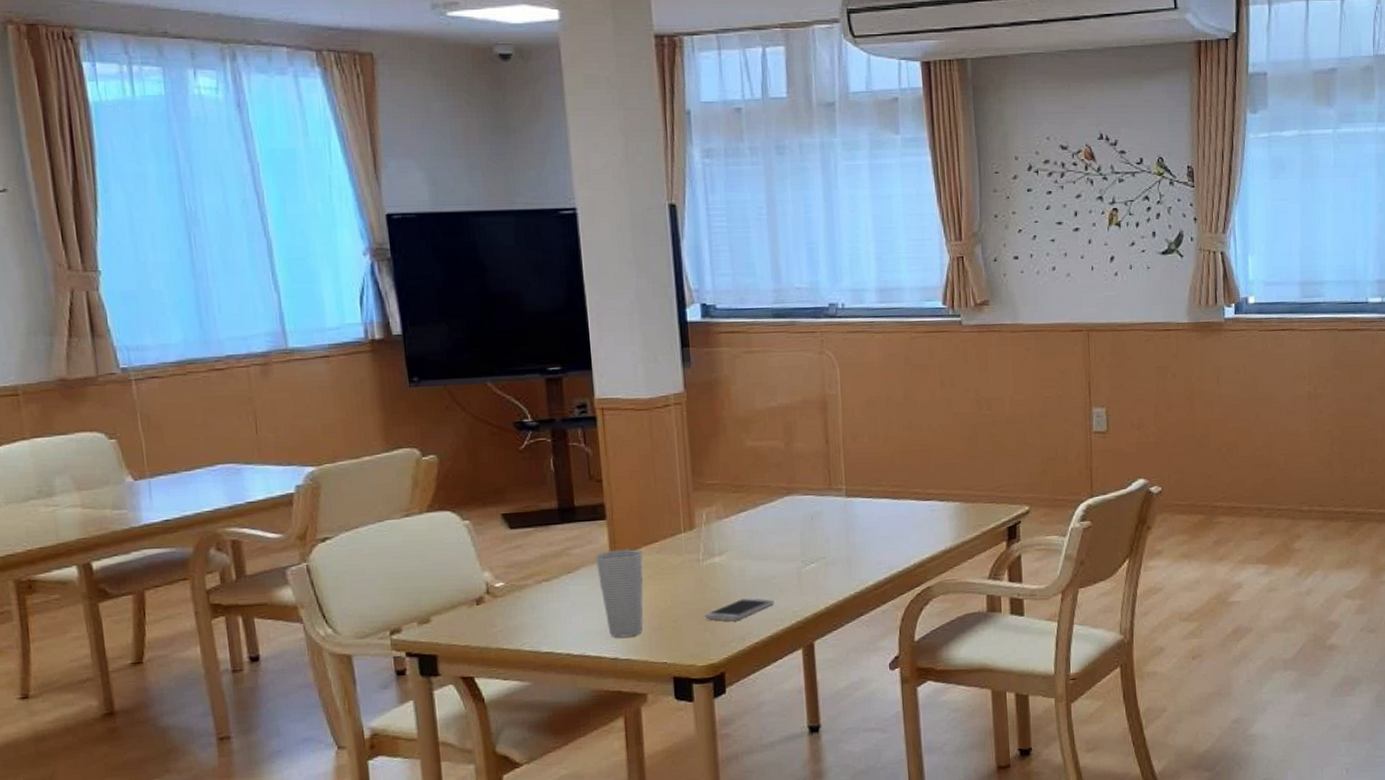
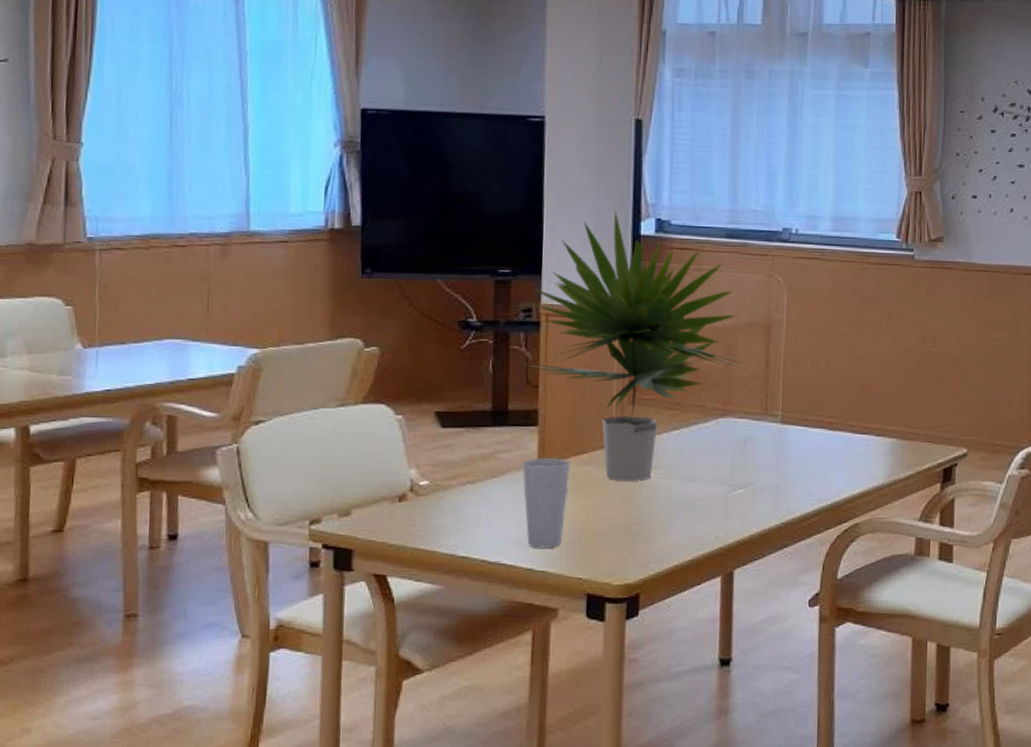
plant: none [580,297,807,566] -> present [520,209,747,482]
smartphone: present [705,598,775,621] -> none [626,519,698,541]

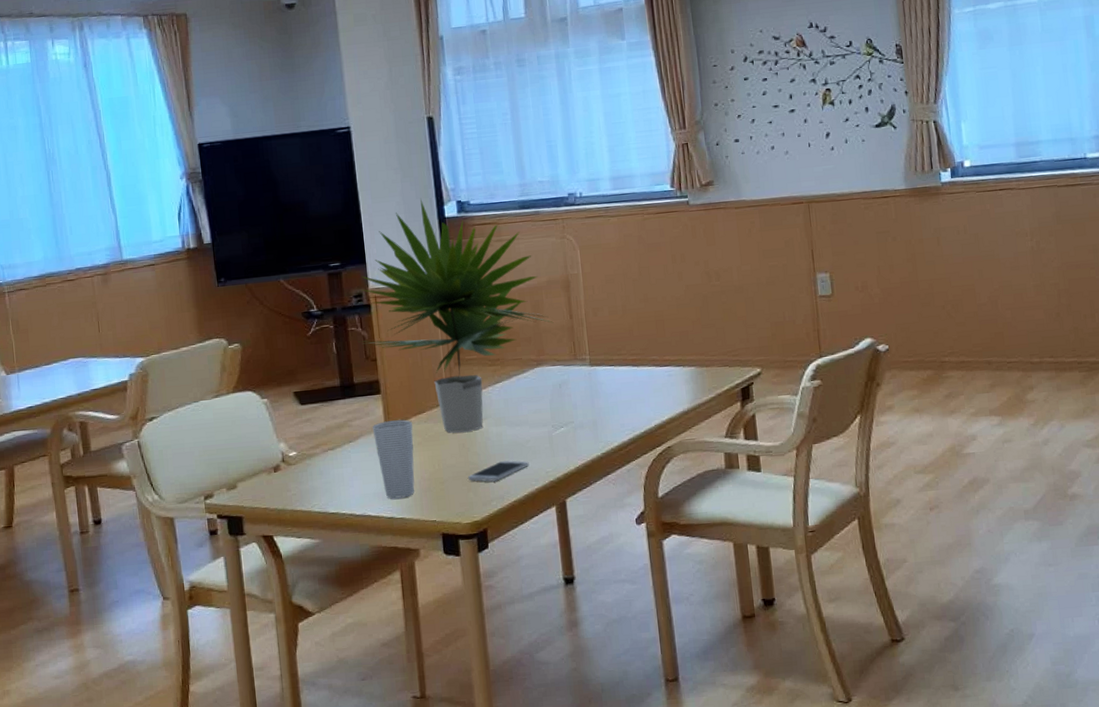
smartphone: none [626,519,698,541] -> present [468,460,529,482]

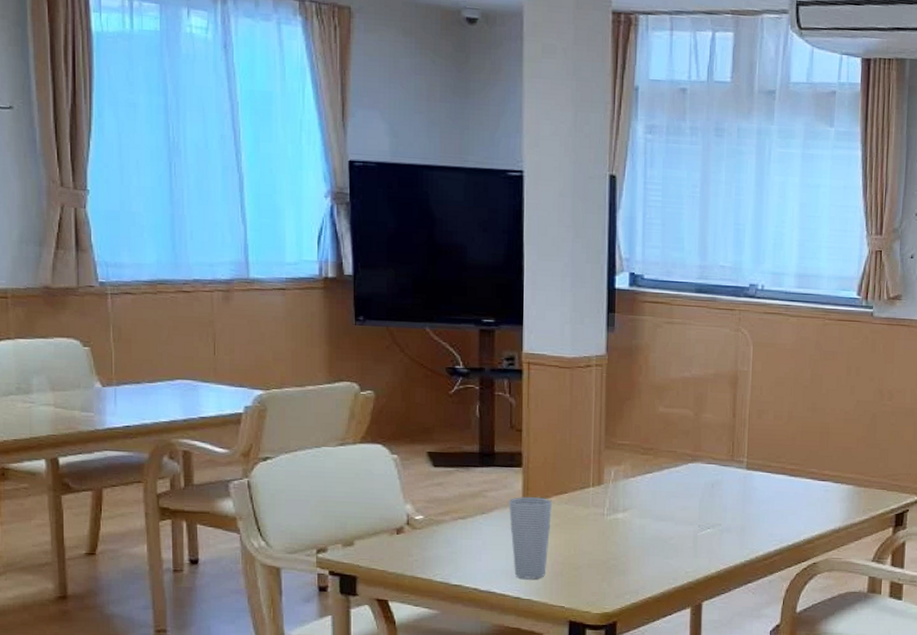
plant: present [358,198,554,433] -> none [504,263,715,521]
smartphone: present [468,460,529,482] -> none [604,555,670,575]

